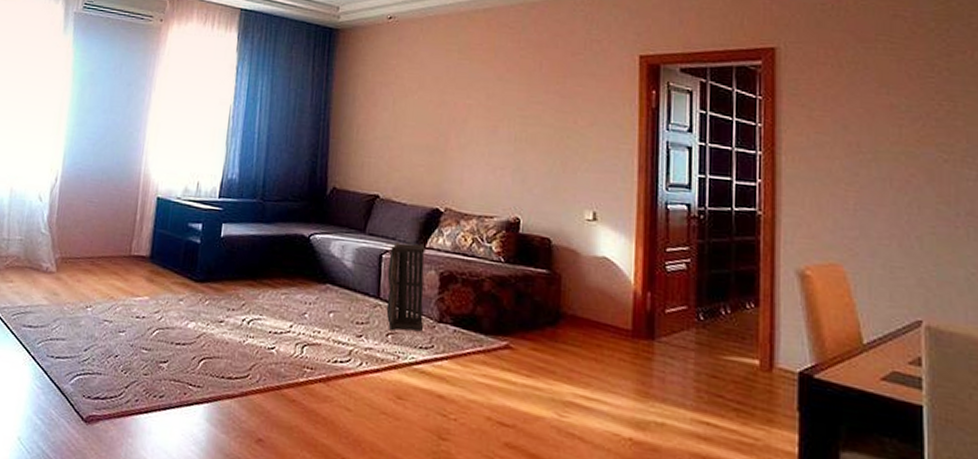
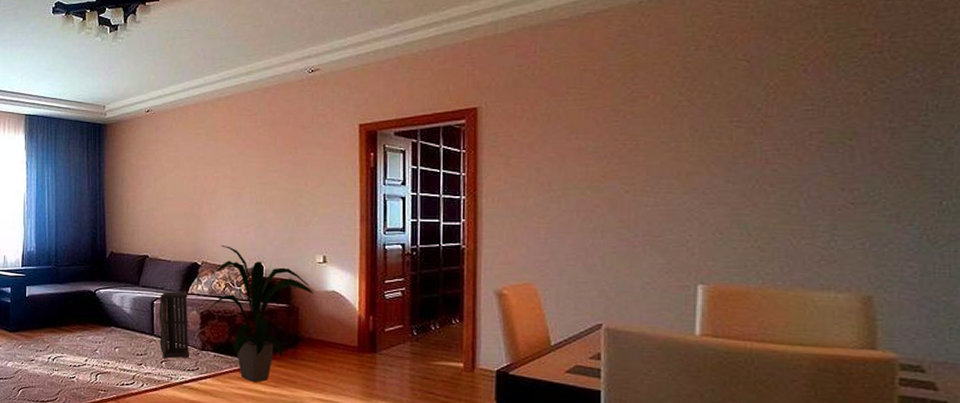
house plant: none [444,189,580,370] -> present [204,245,313,383]

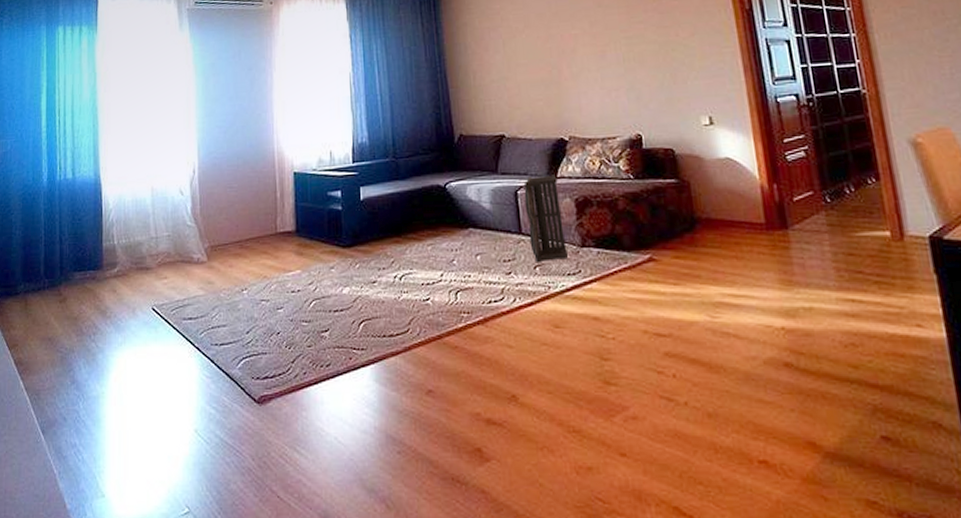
house plant: present [204,245,313,383] -> none [579,114,704,283]

